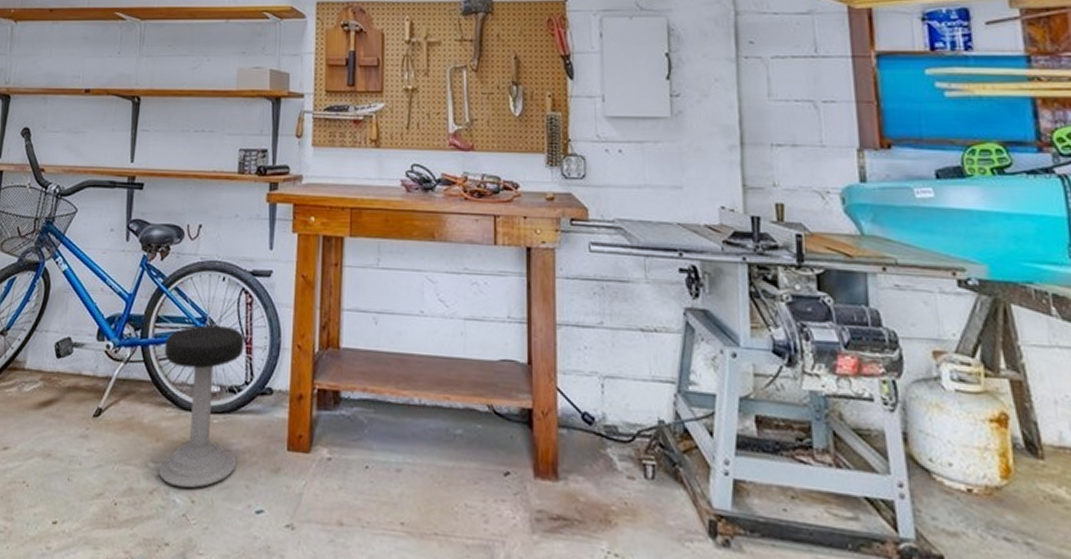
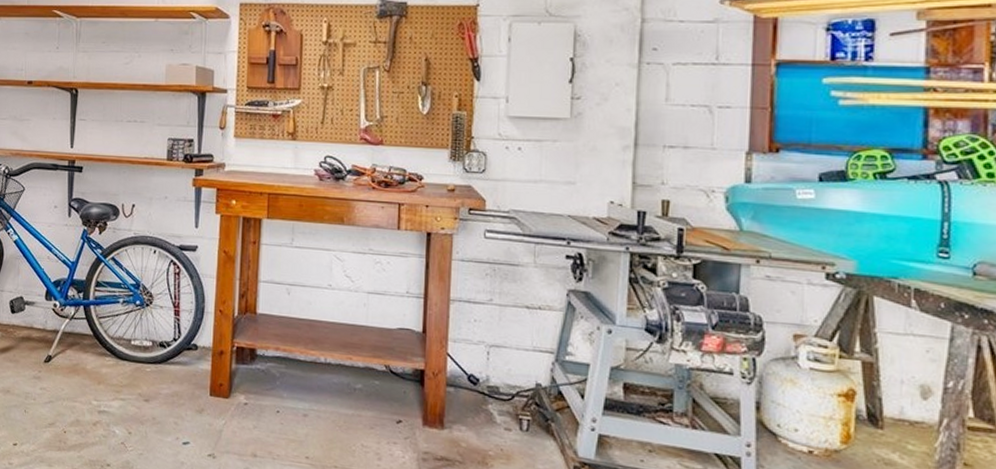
stool: present [159,325,244,488] -> none [101,290,173,422]

